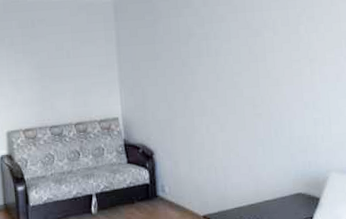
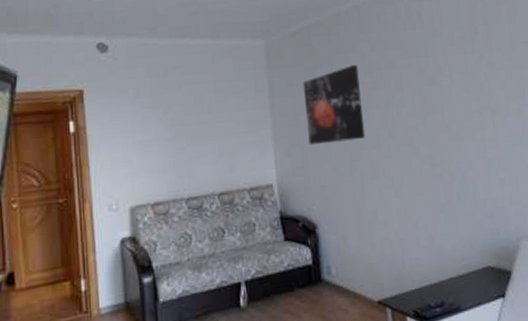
wall art: none [144,18,197,87] -> present [302,64,366,146]

